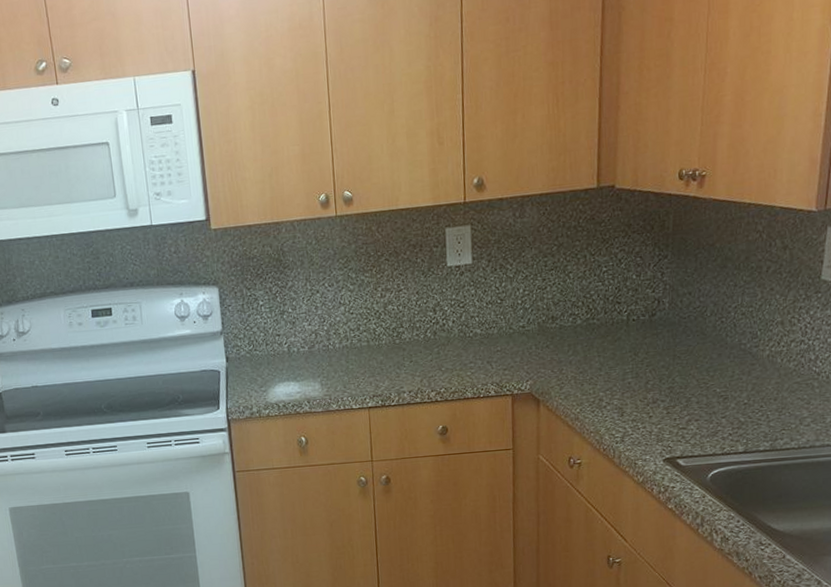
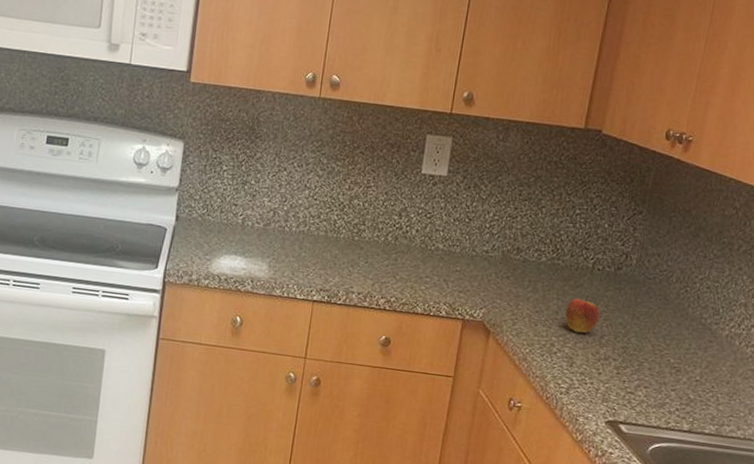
fruit: none [608,346,643,384] -> present [565,295,601,333]

